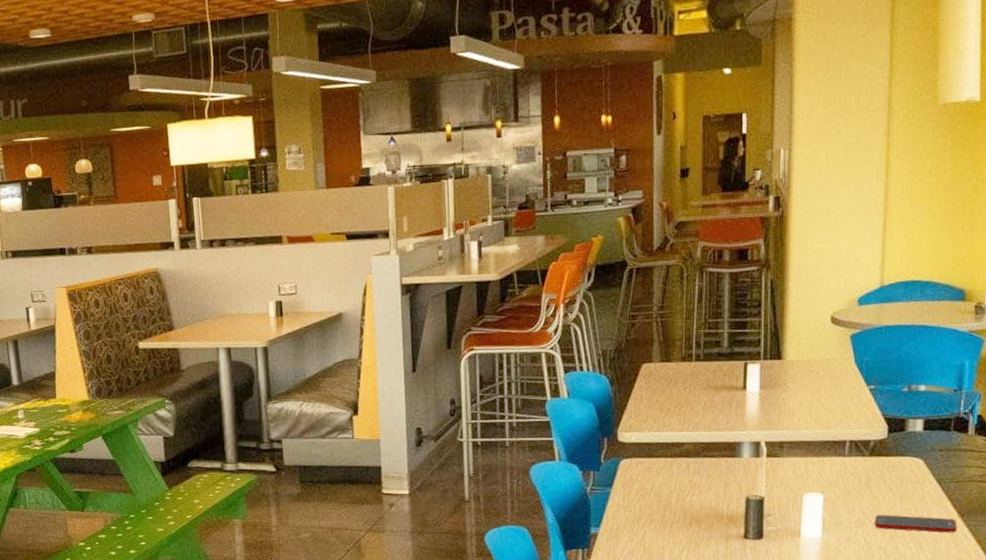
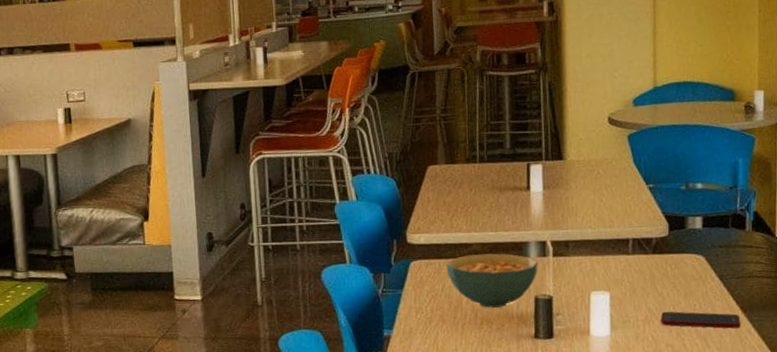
cereal bowl: none [657,453,751,508] -> present [446,253,538,308]

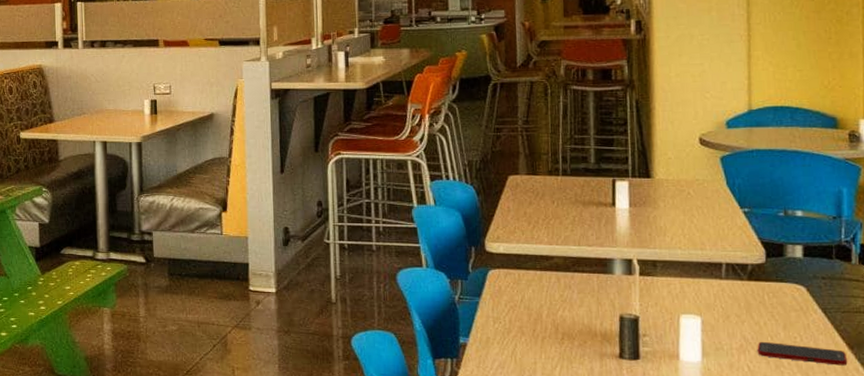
cereal bowl: present [446,253,538,308] -> none [526,268,624,323]

